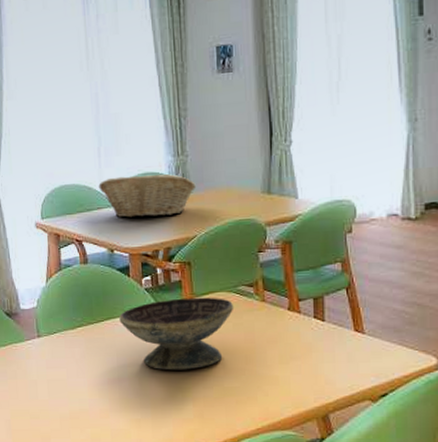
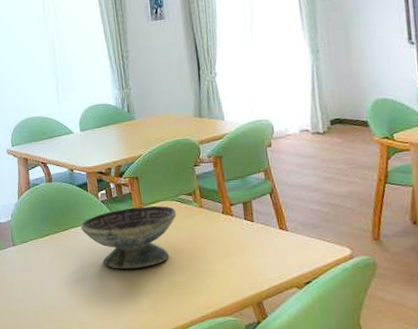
fruit basket: present [98,174,196,218] -> none [58,105,139,142]

